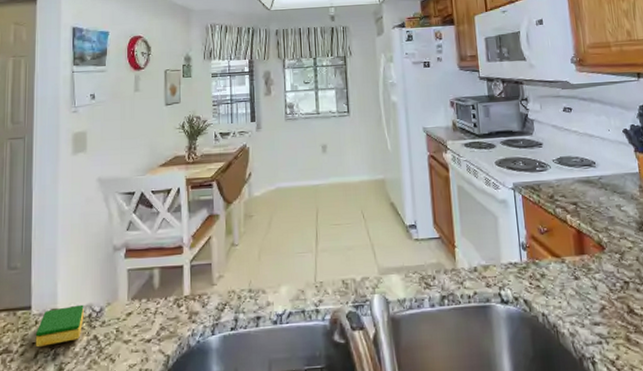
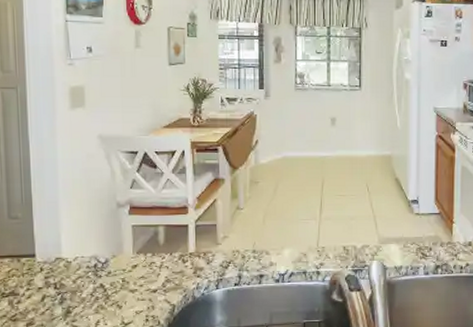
dish sponge: present [35,304,84,348] -> none [41,255,89,292]

